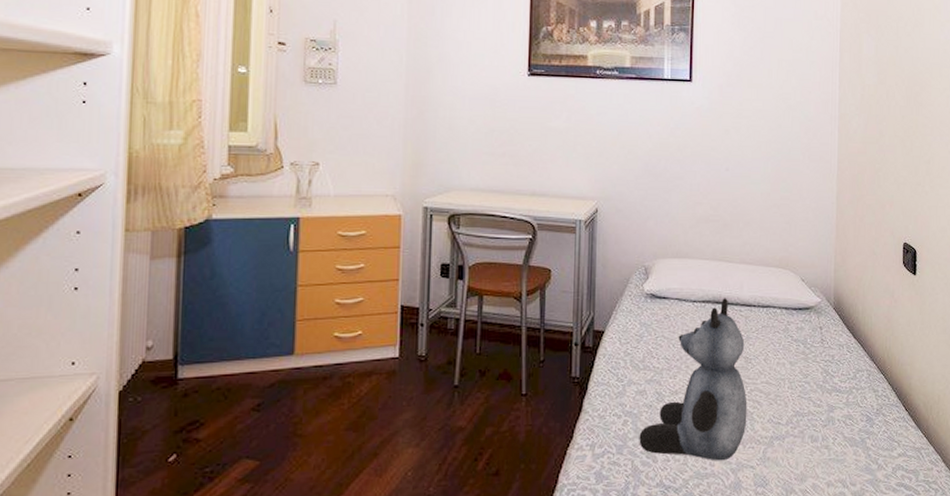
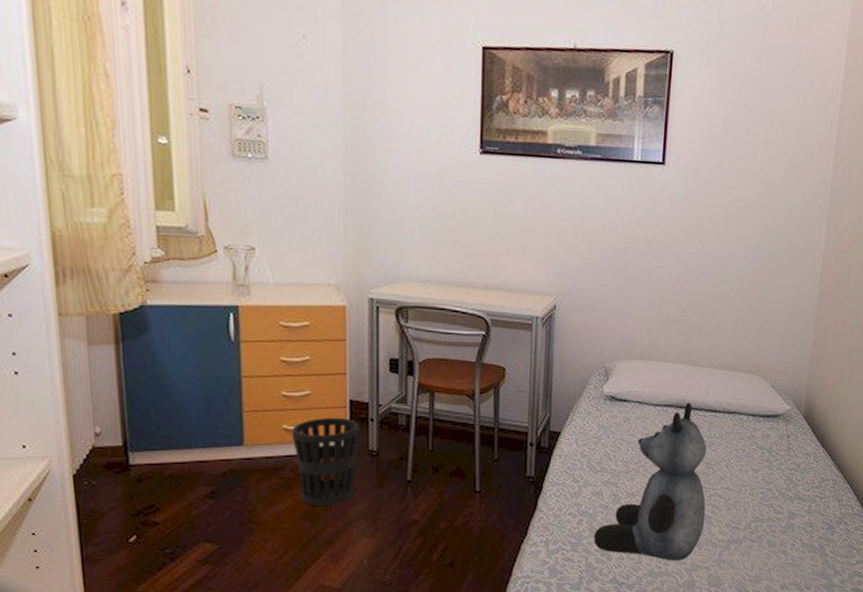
wastebasket: none [342,323,410,416] -> present [291,417,360,506]

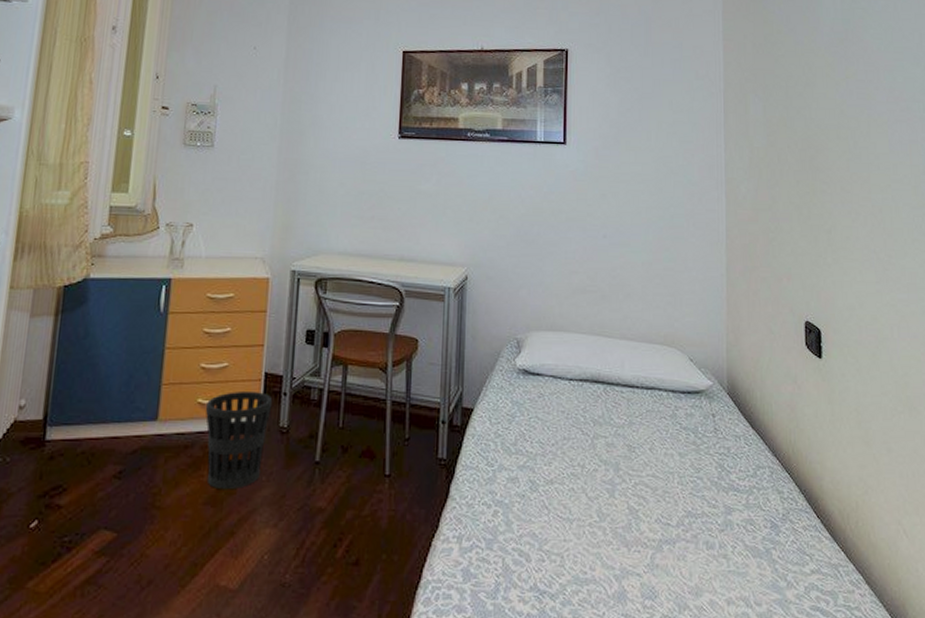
teddy bear: present [594,402,707,561] -> none [510,377,632,565]

